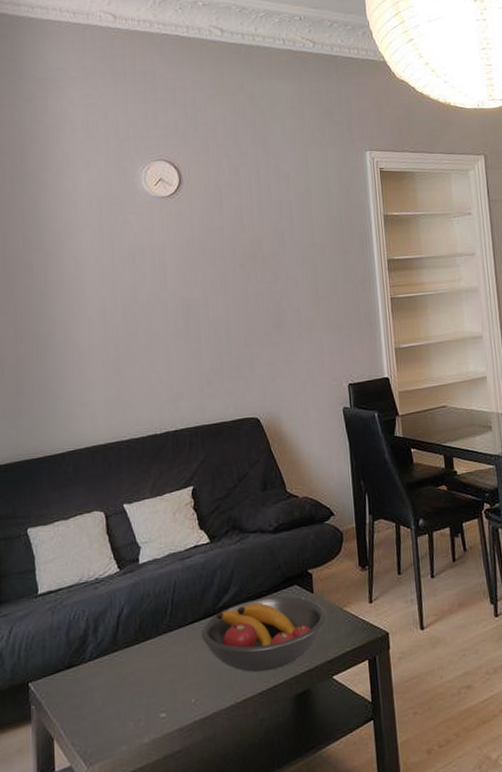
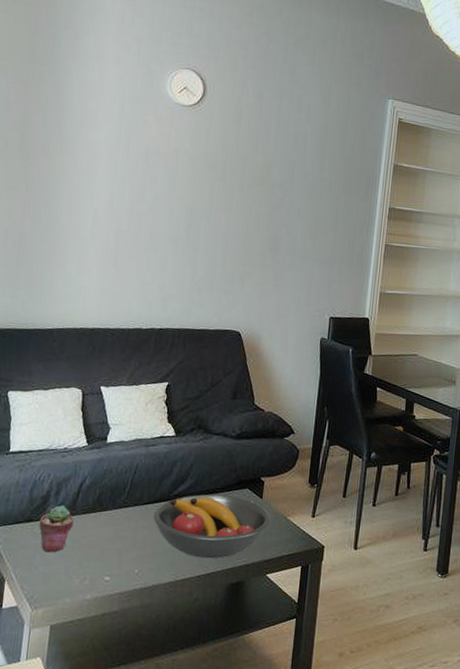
potted succulent: none [81,642,118,698] -> present [39,505,74,552]

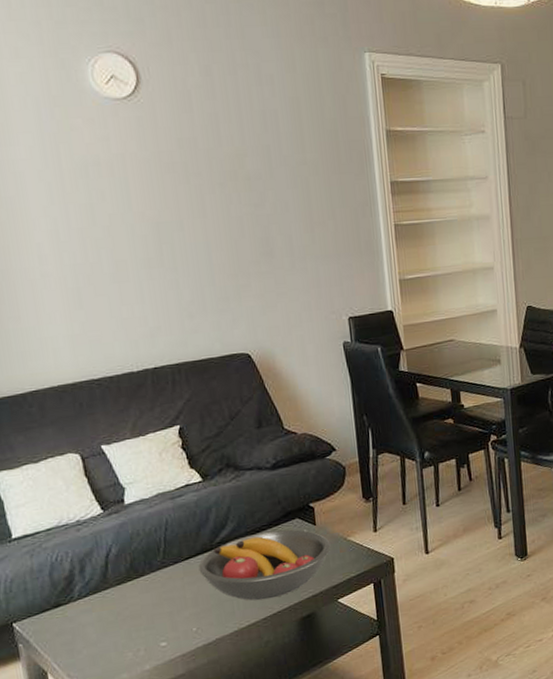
potted succulent: present [39,505,74,552] -> none [69,581,110,633]

